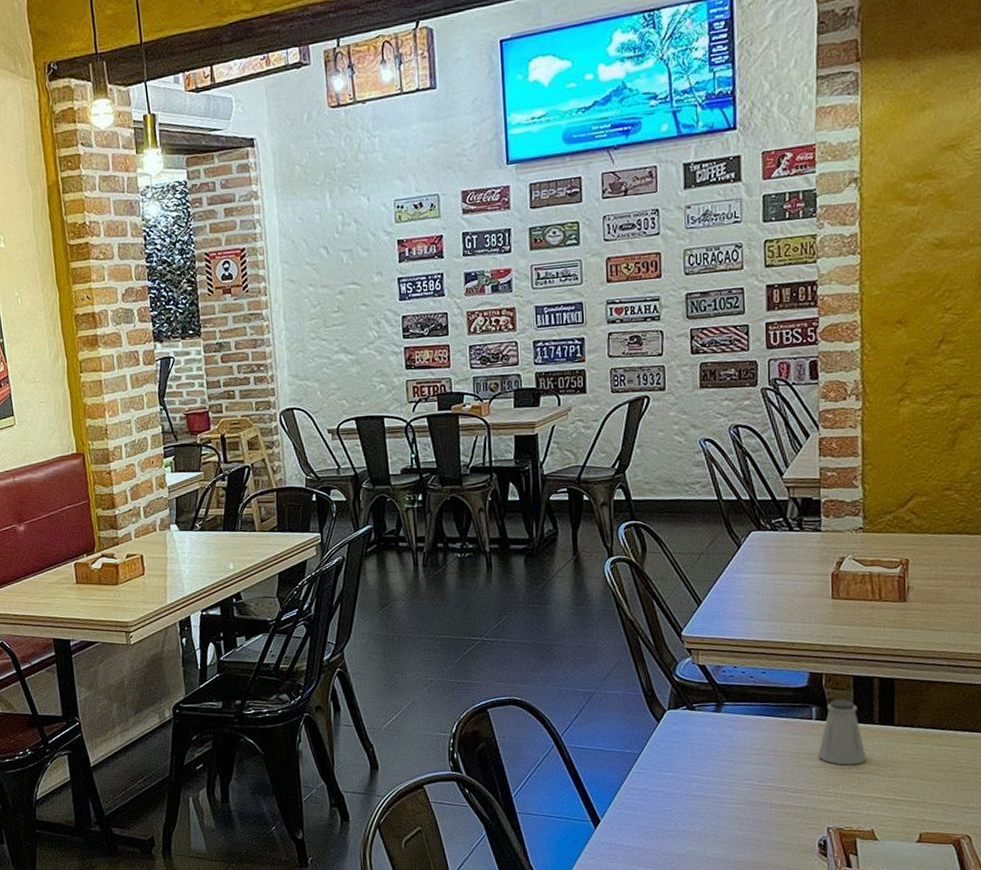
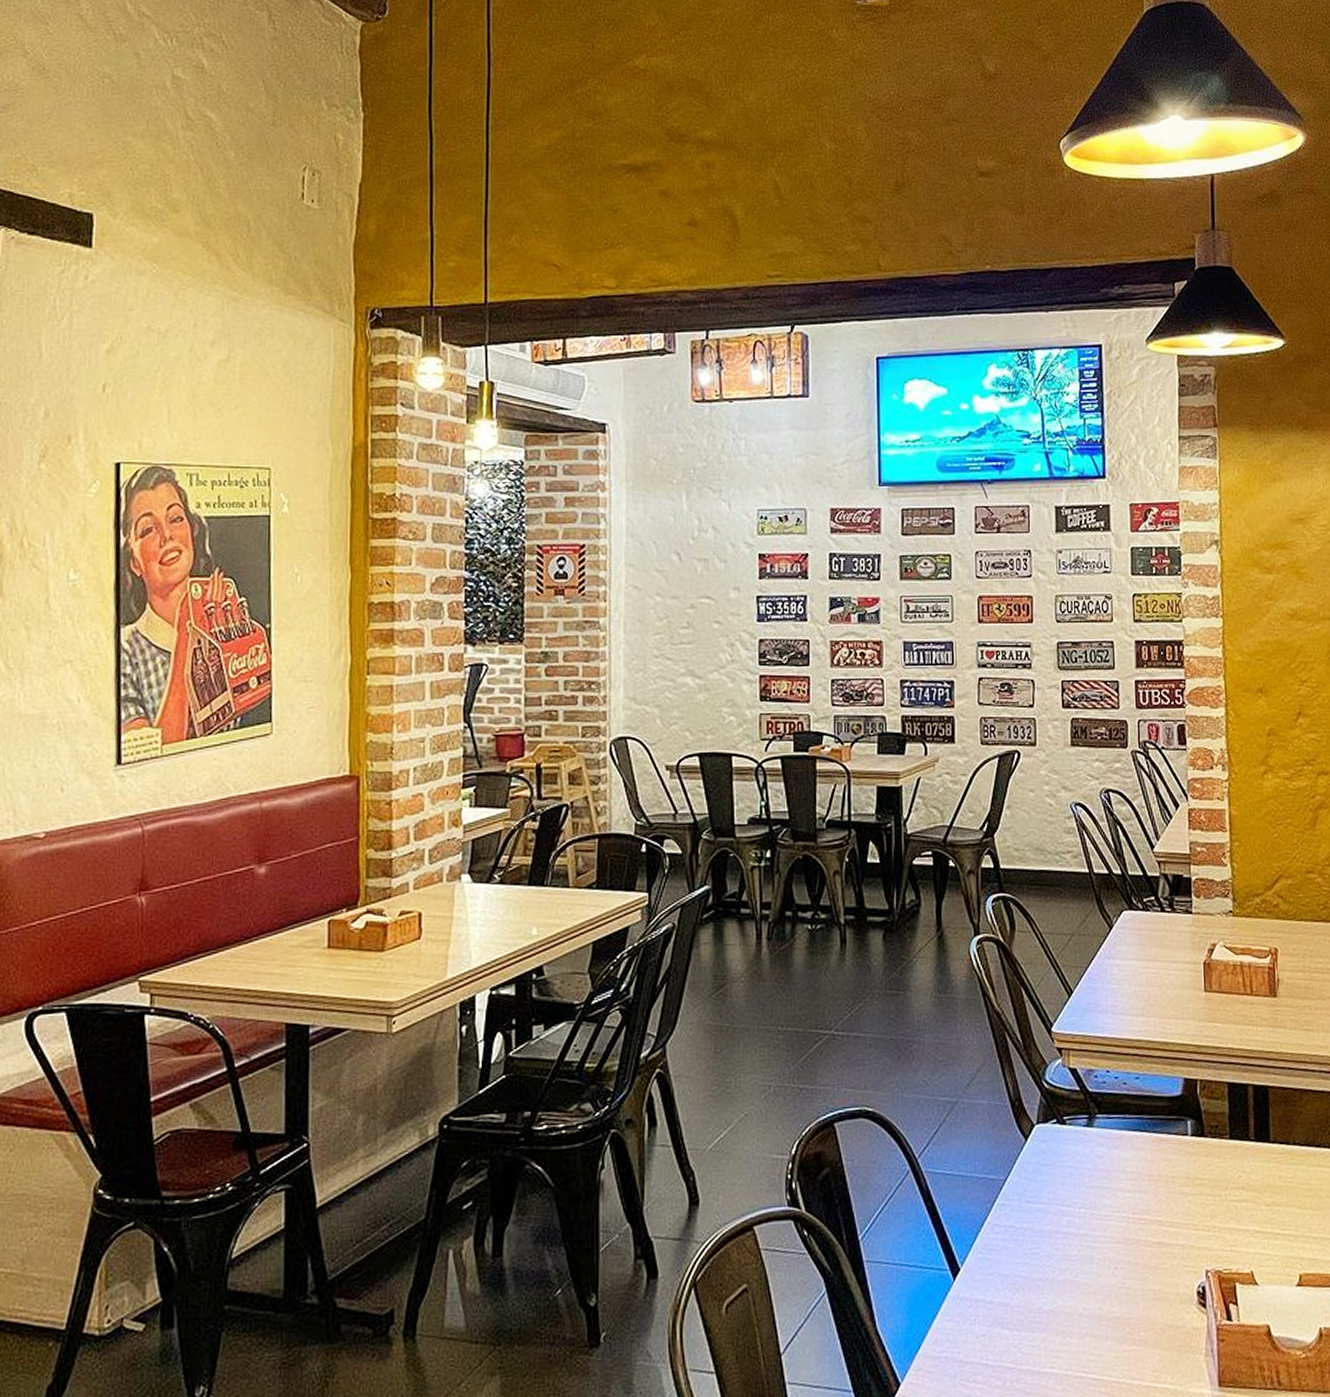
saltshaker: present [818,699,867,765] -> none [1194,1110,1244,1192]

